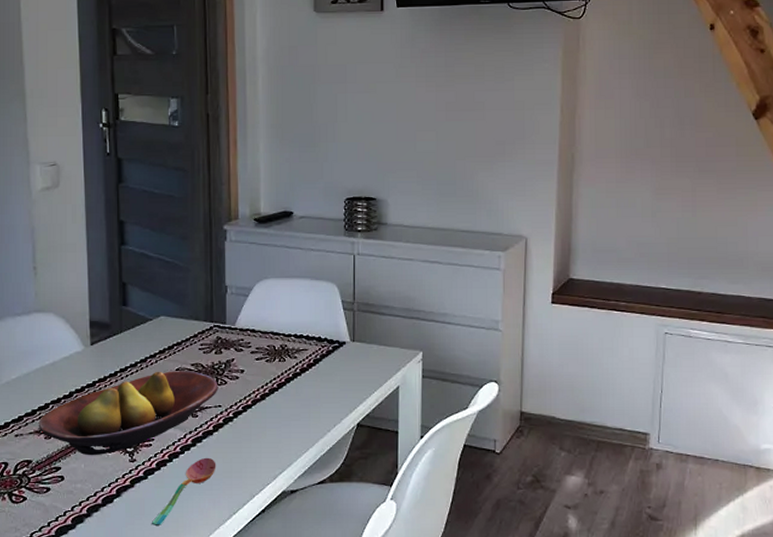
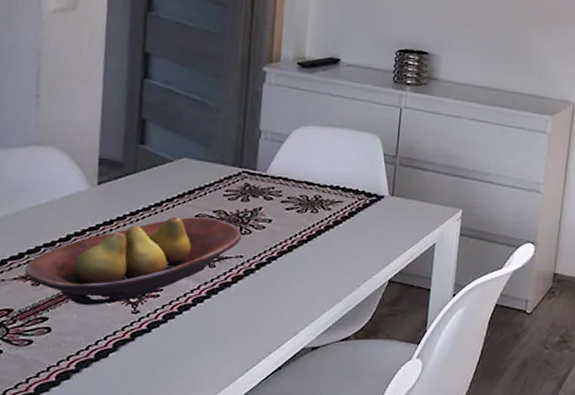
soupspoon: present [152,457,216,525] -> none [152,310,232,383]

